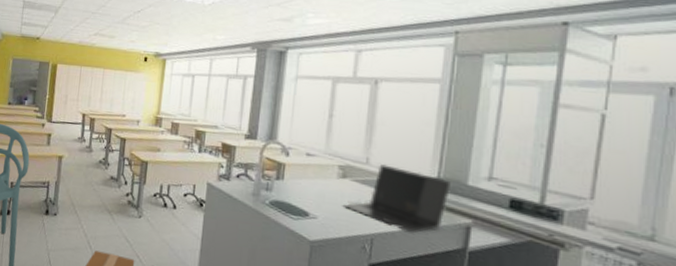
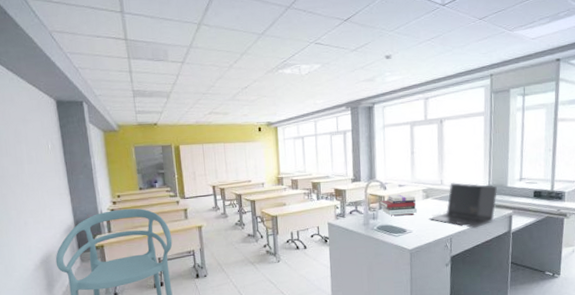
books: none [278,163,328,196] -> present [380,194,417,216]

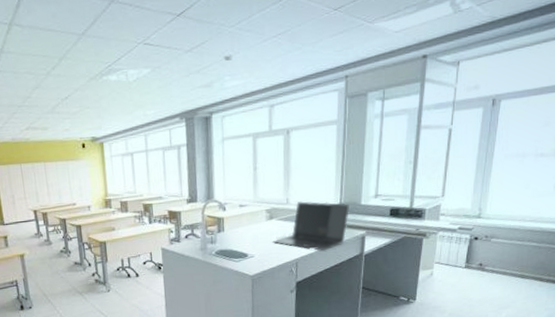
books: present [380,194,417,216] -> none [219,214,260,239]

